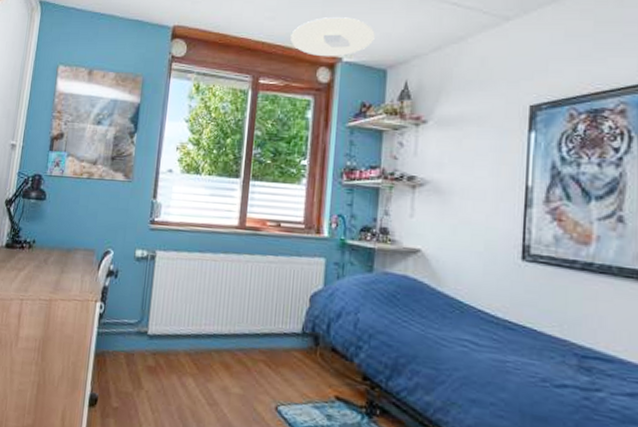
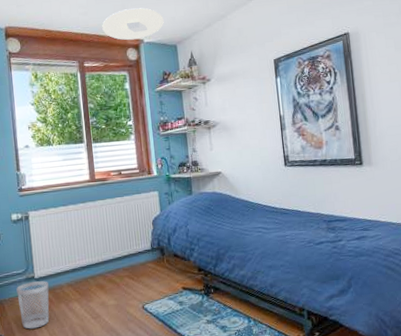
wastebasket: none [121,337,163,398] -> present [16,281,49,329]

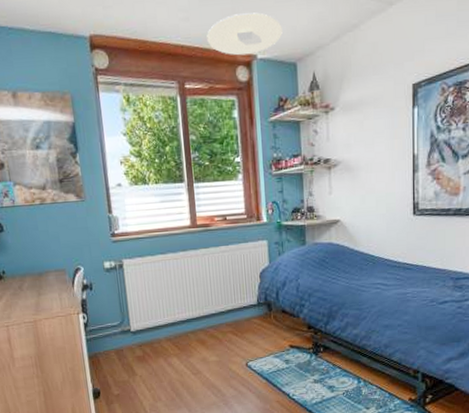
wastebasket: present [16,281,49,329] -> none [111,334,147,383]

